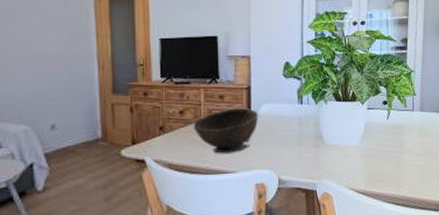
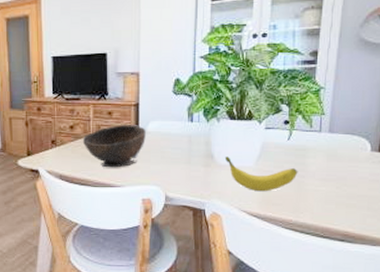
banana: none [333,137,397,169] -> present [224,157,298,192]

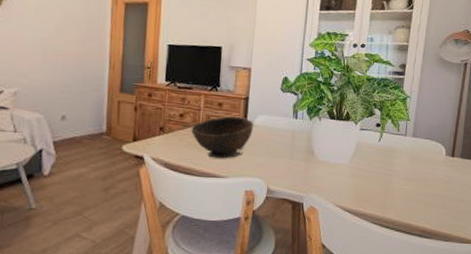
banana: present [224,157,298,192] -> none [323,153,386,188]

